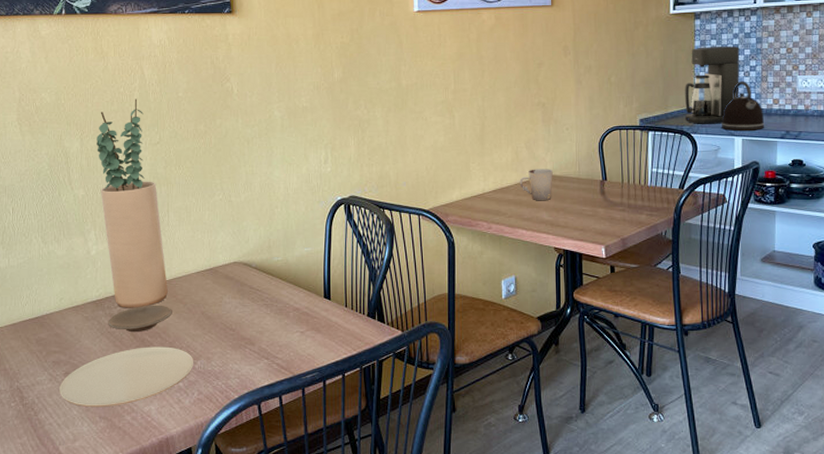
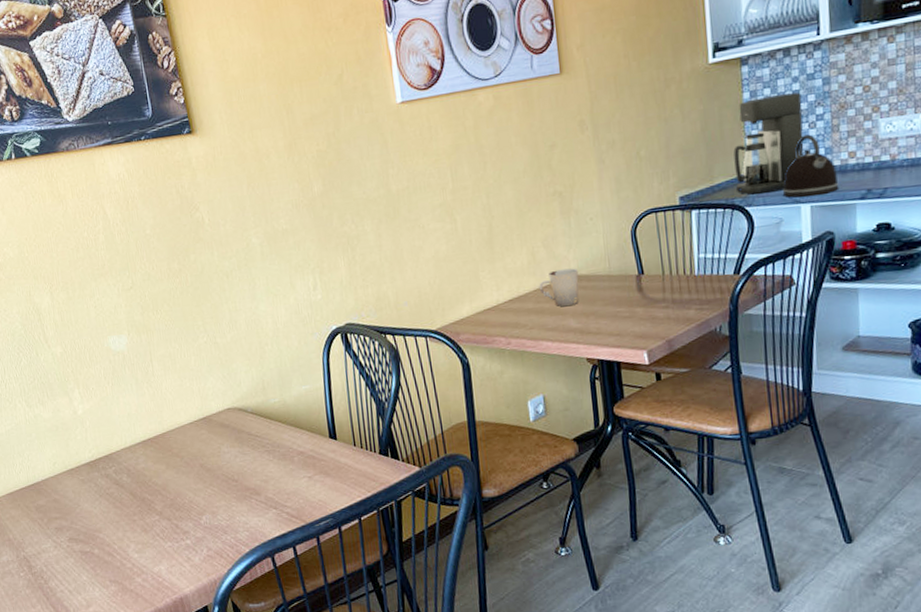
plate: present [59,346,194,408] -> none [65,503,199,572]
vase: present [97,98,168,308] -> none [66,242,162,468]
saucer: present [108,305,172,333] -> none [105,460,170,492]

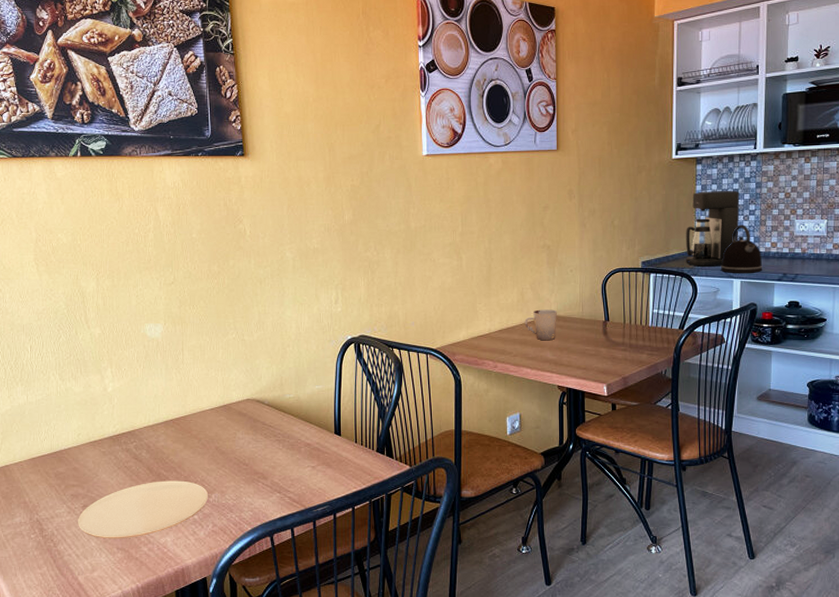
plate: none [65,503,199,572] -> present [78,480,209,539]

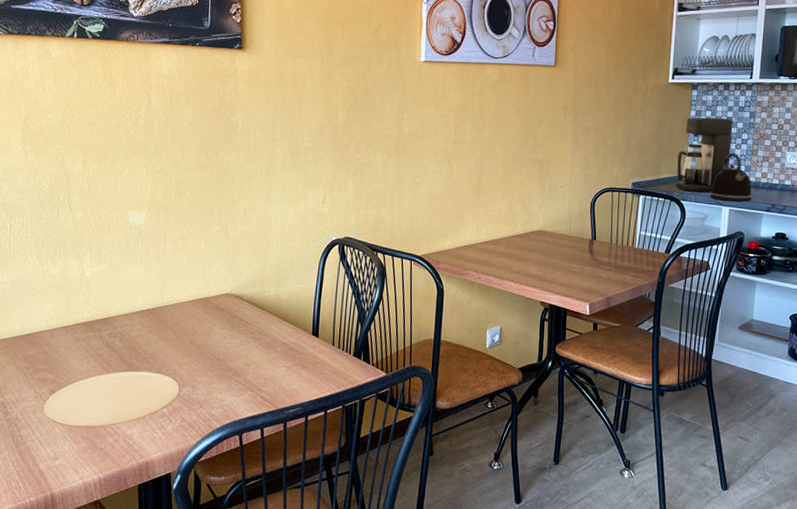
cup: present [524,309,557,341] -> none [511,223,544,256]

